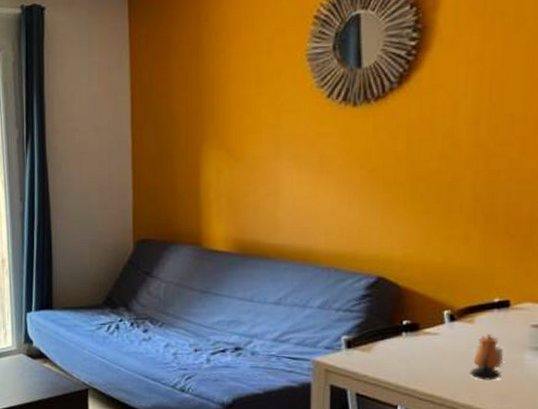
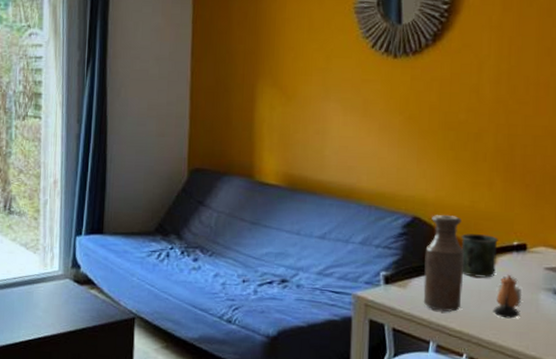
bottle: none [389,274,437,375] -> present [423,215,465,312]
mug: none [432,292,476,338] -> present [461,234,498,278]

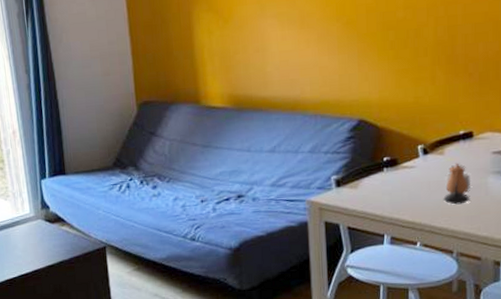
bottle: present [423,215,465,312] -> none [373,114,413,206]
mug: present [461,234,498,278] -> none [407,128,444,170]

